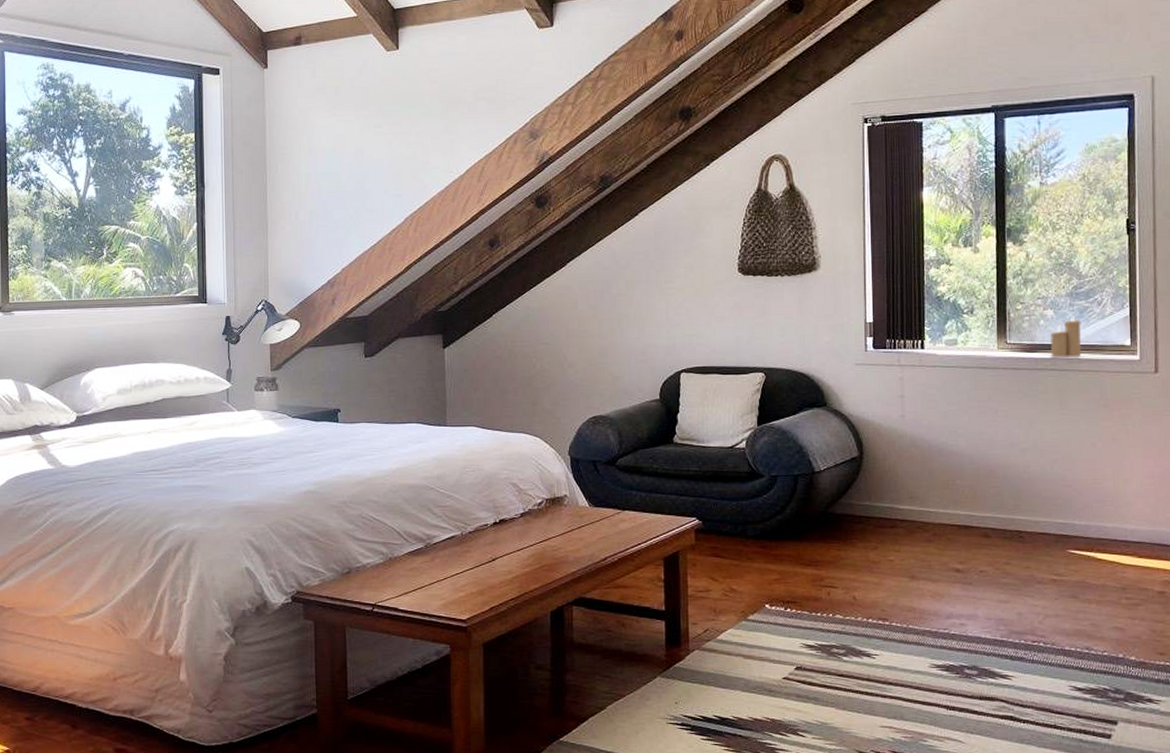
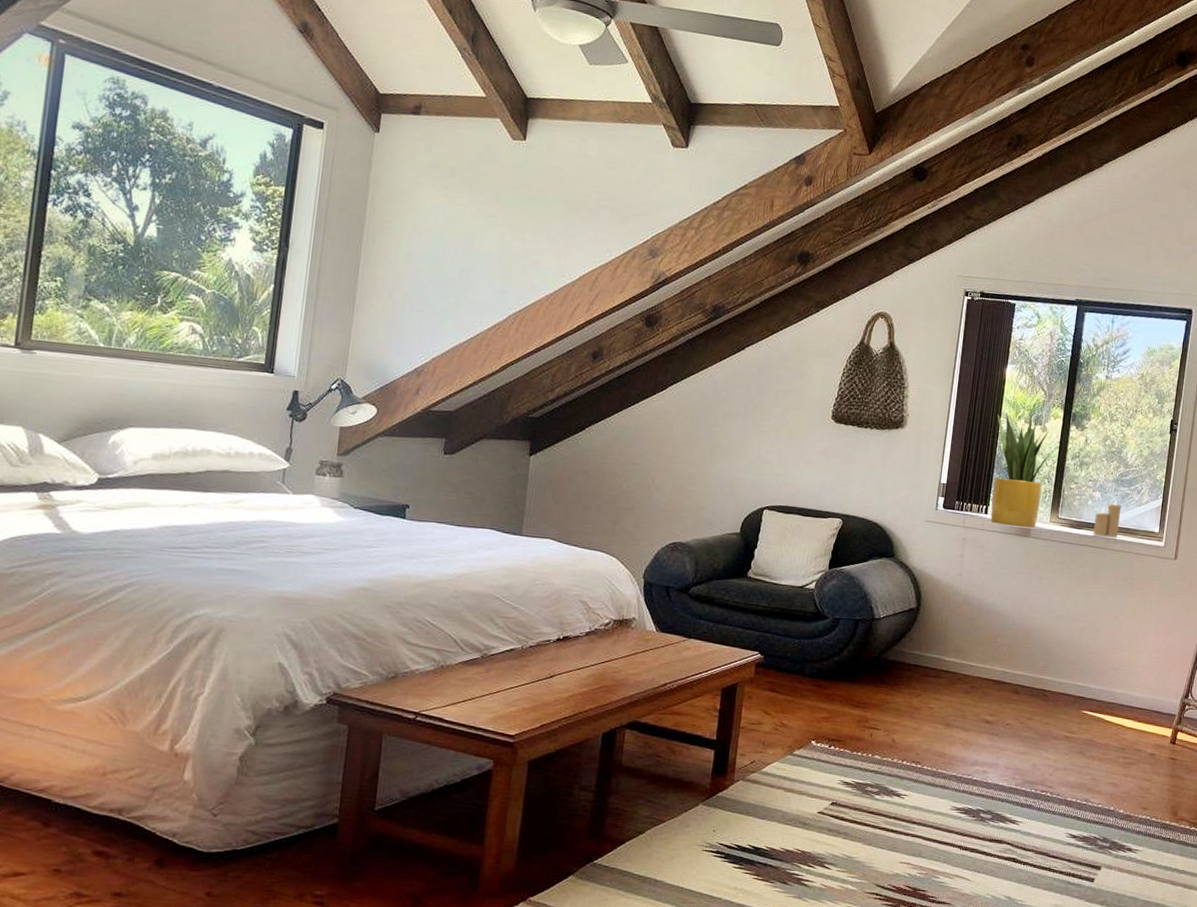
planter: none [920,236,993,358] -> present [990,413,1056,528]

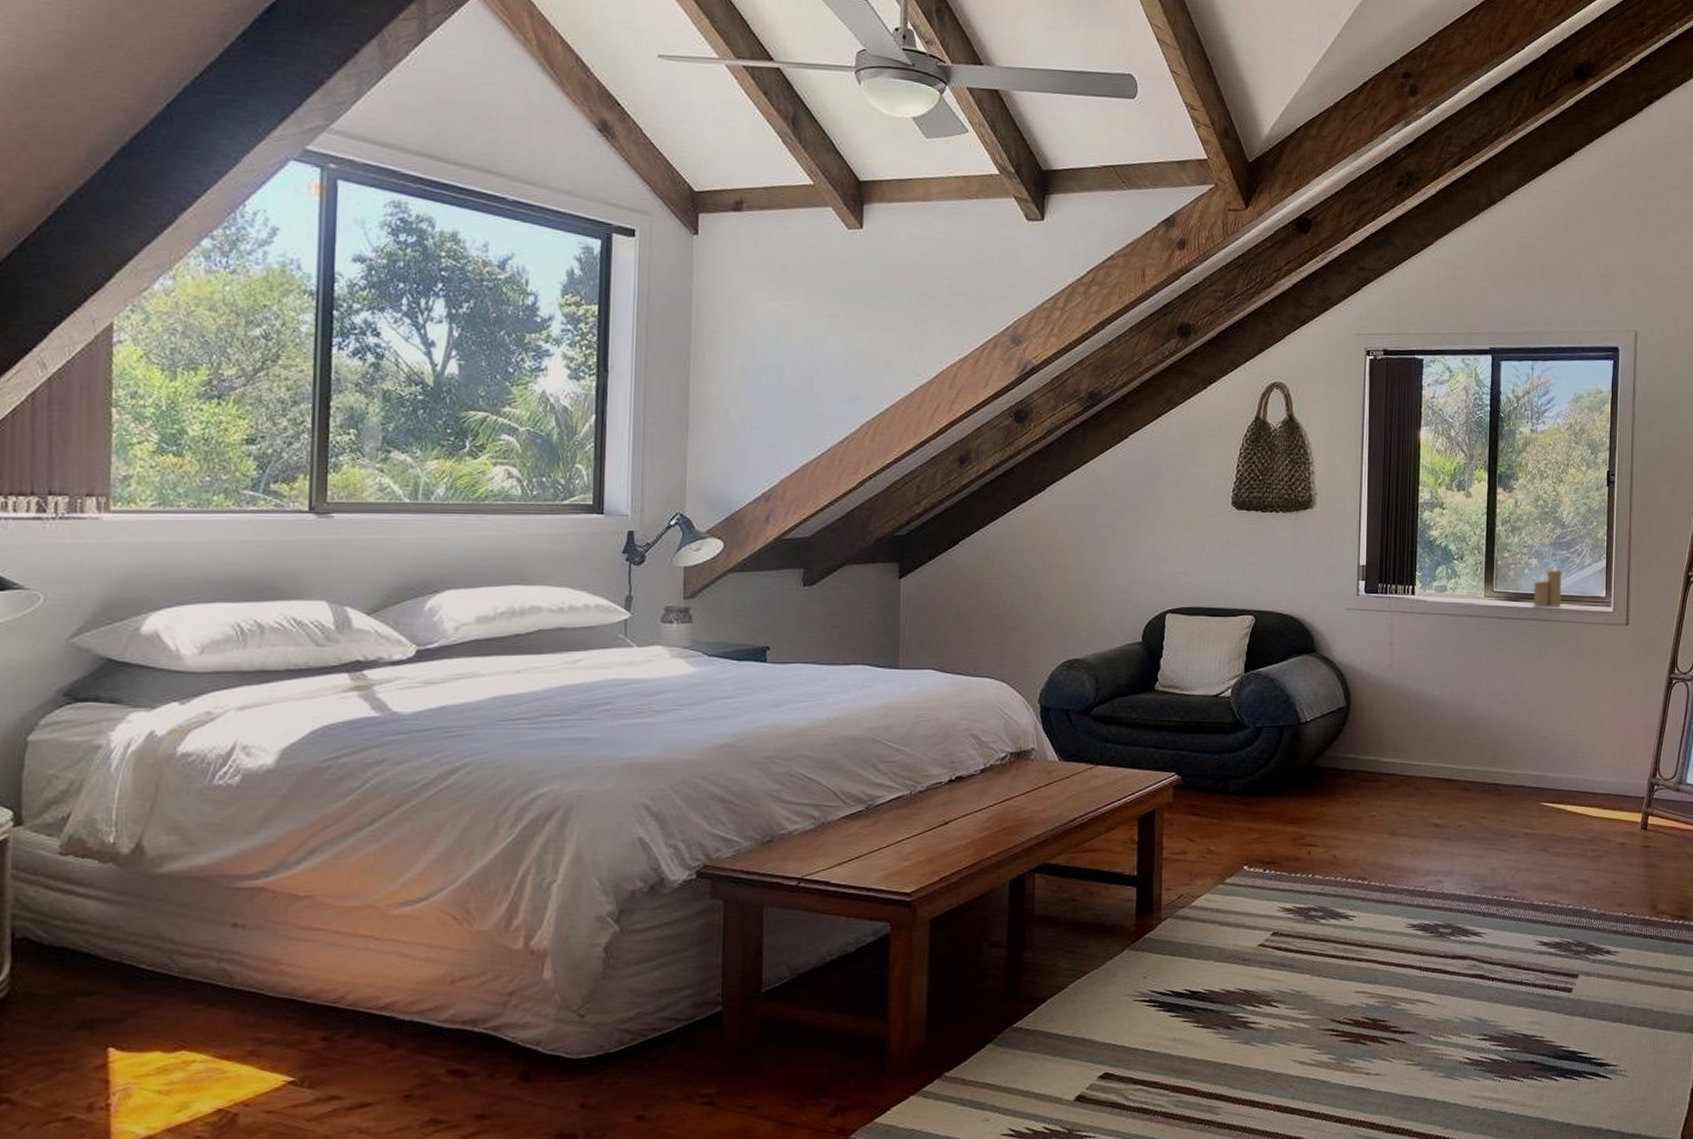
planter: present [990,413,1056,528] -> none [1415,479,1483,605]

